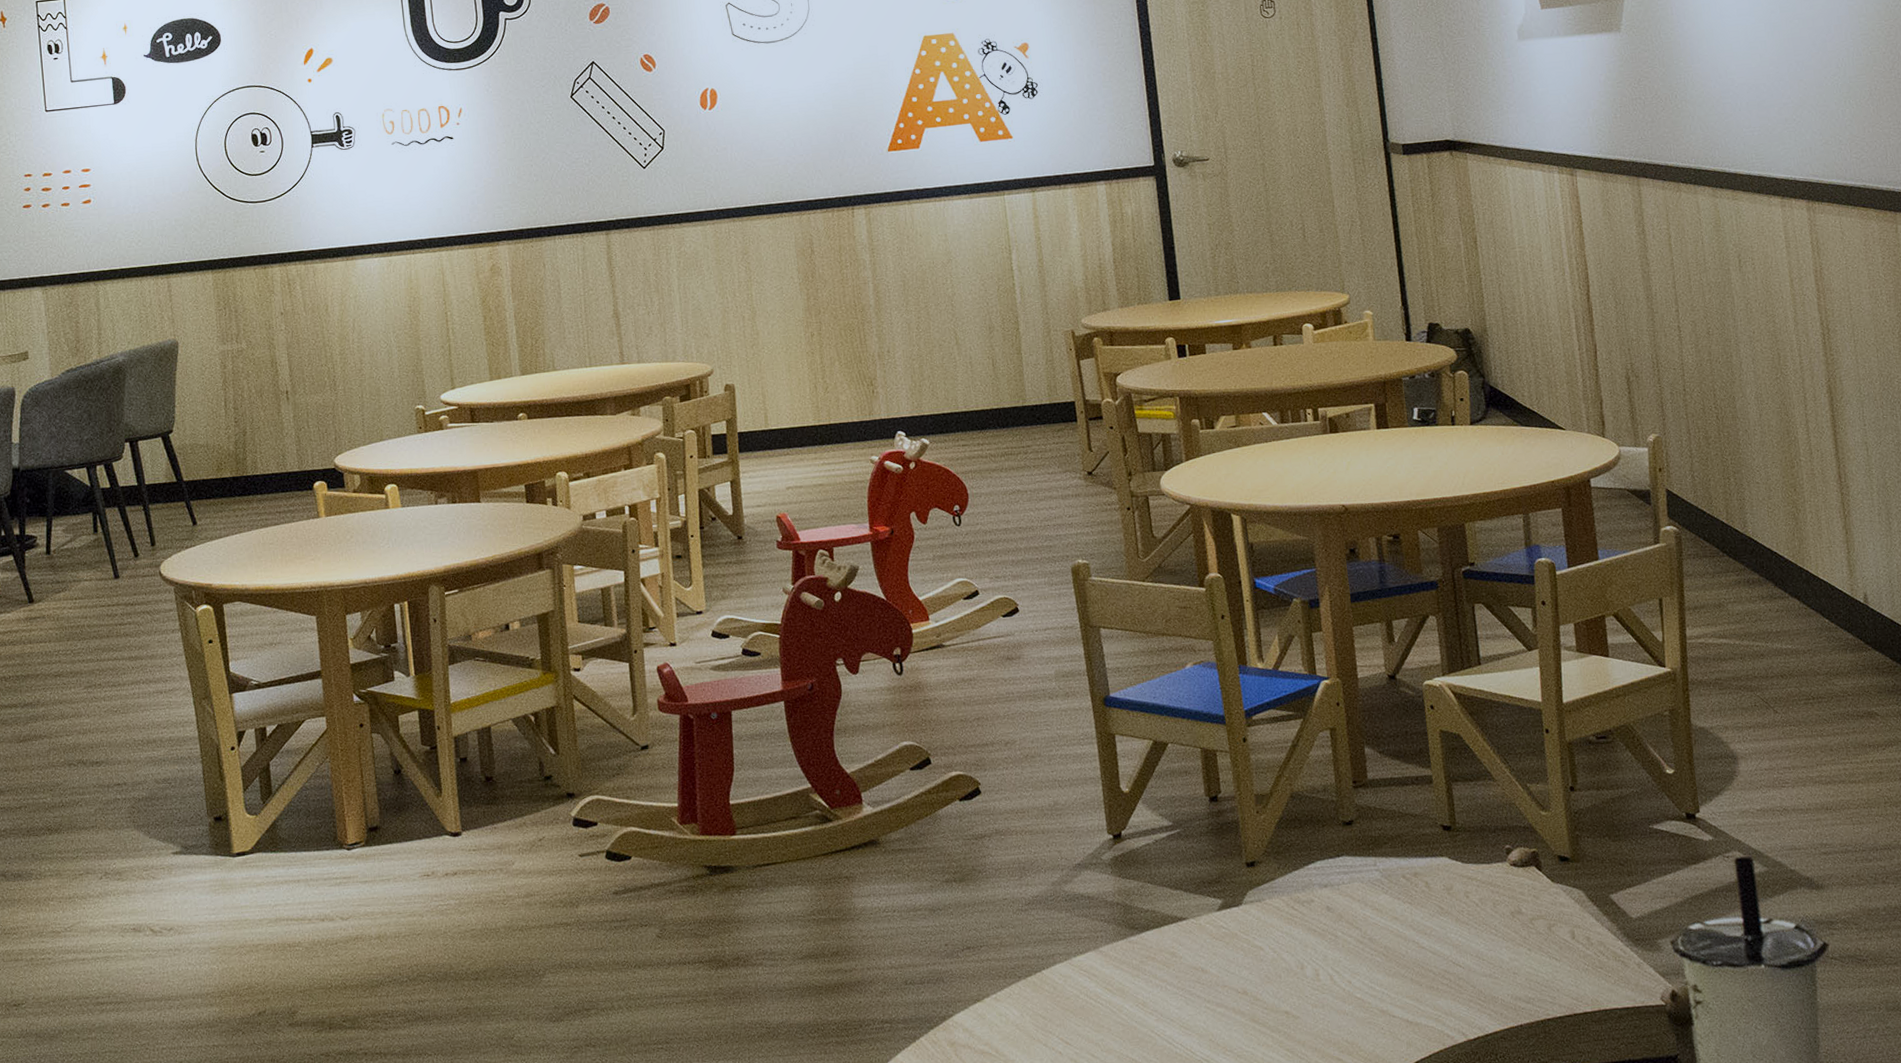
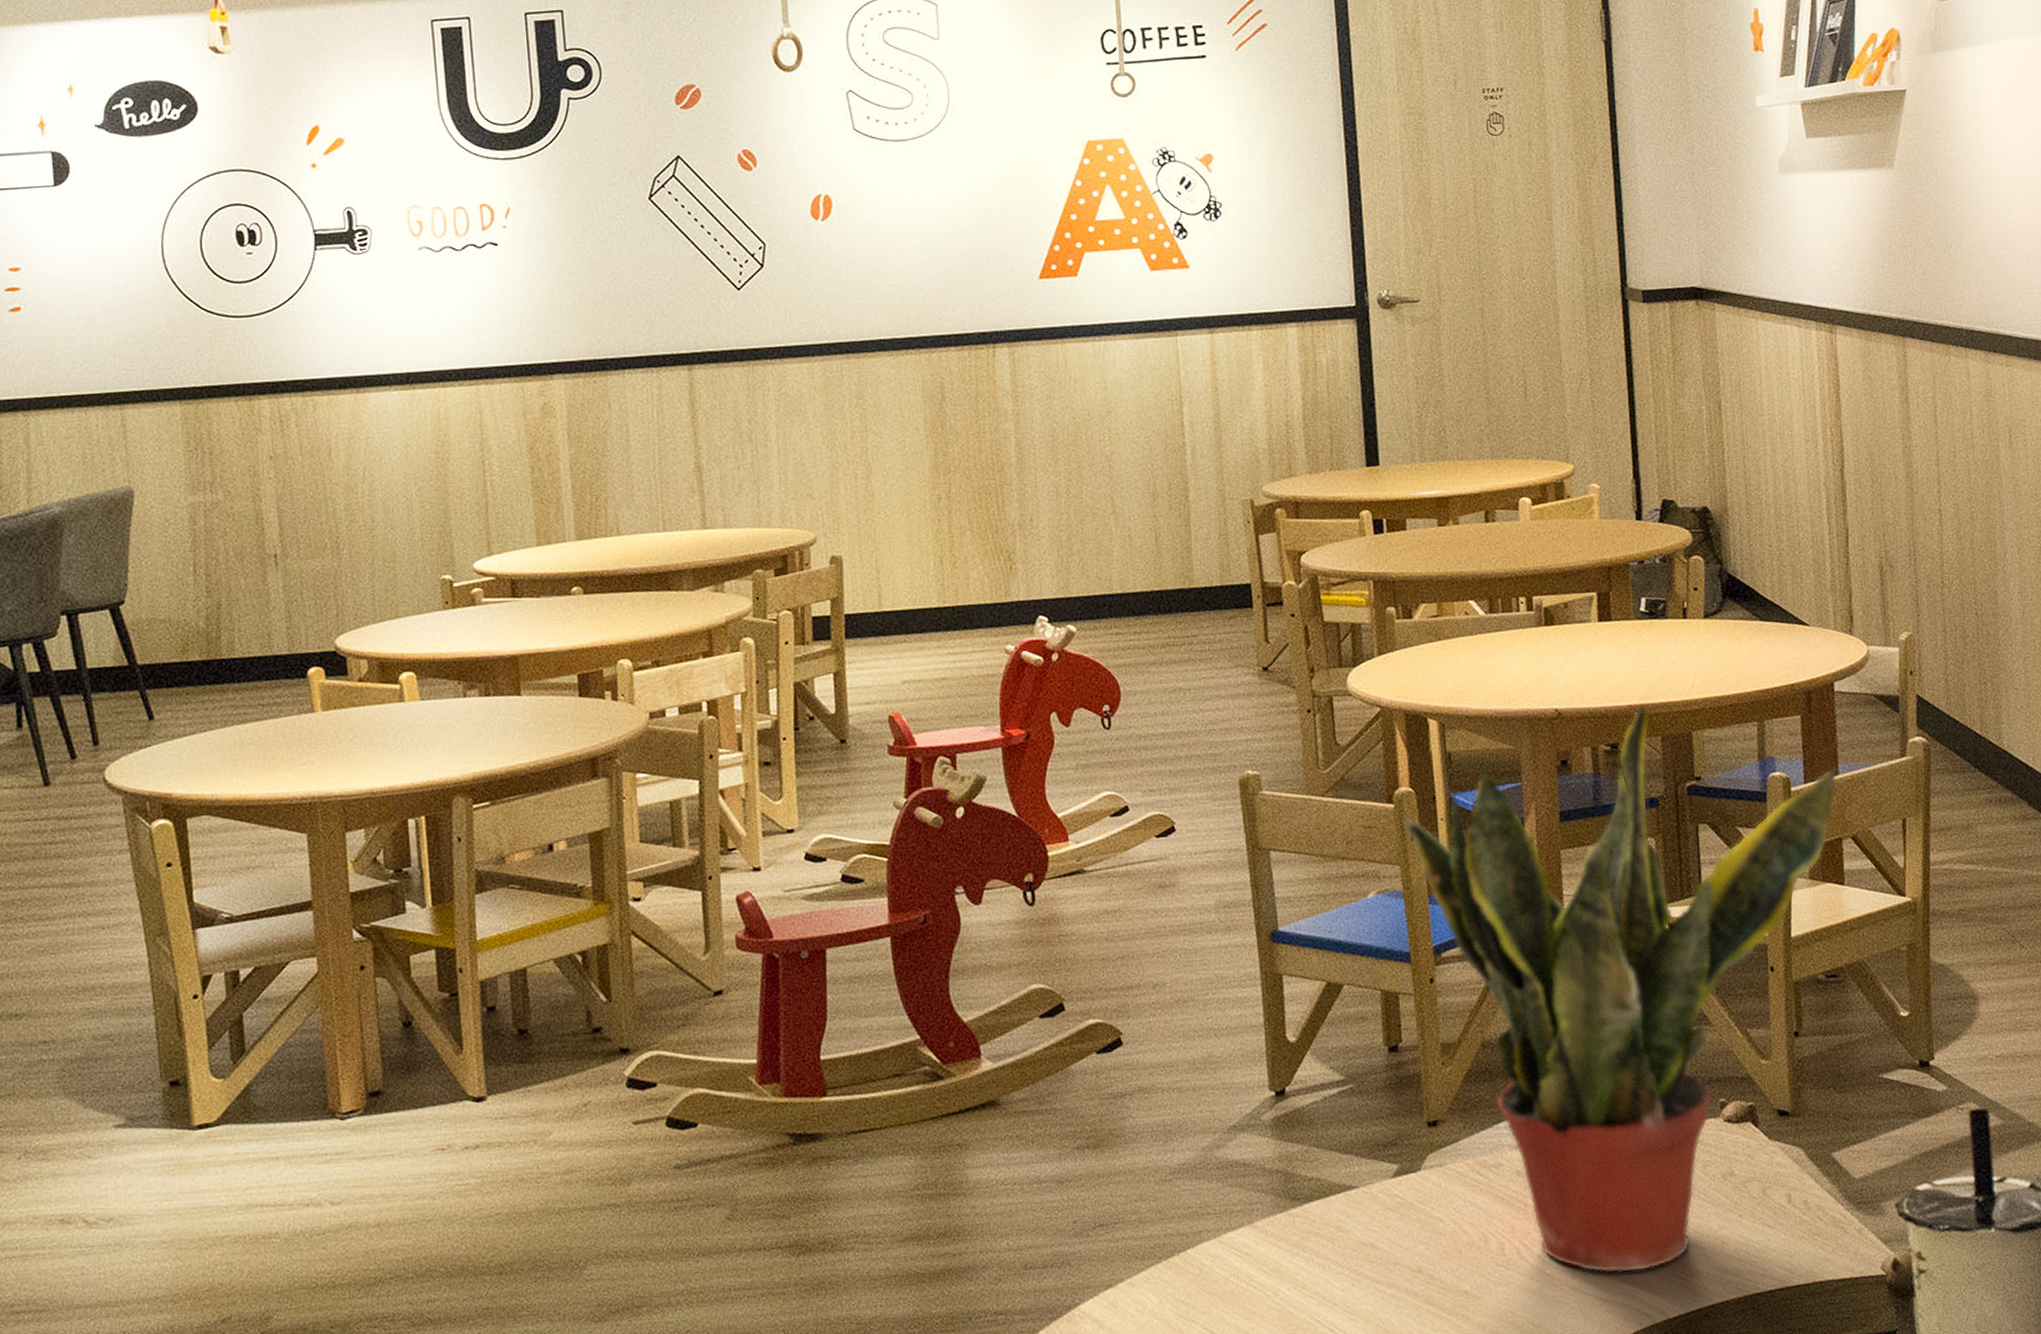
potted plant: none [1212,499,1598,998] -> present [1401,703,1837,1273]

